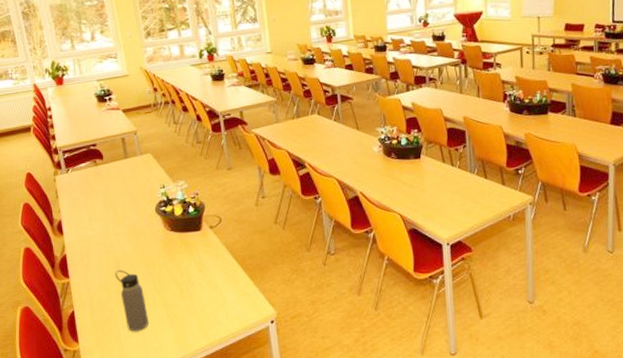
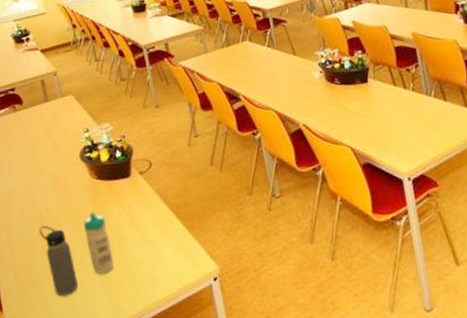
water bottle: none [157,259,183,314] -> present [84,212,114,274]

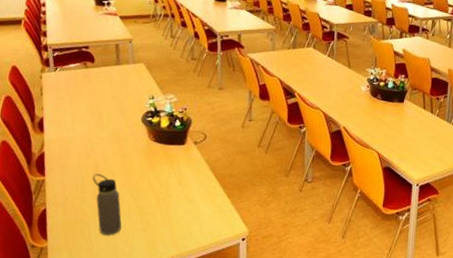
water bottle: present [84,212,114,274] -> none [135,168,158,222]

